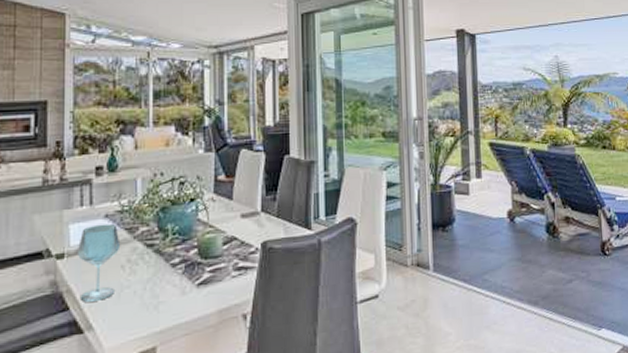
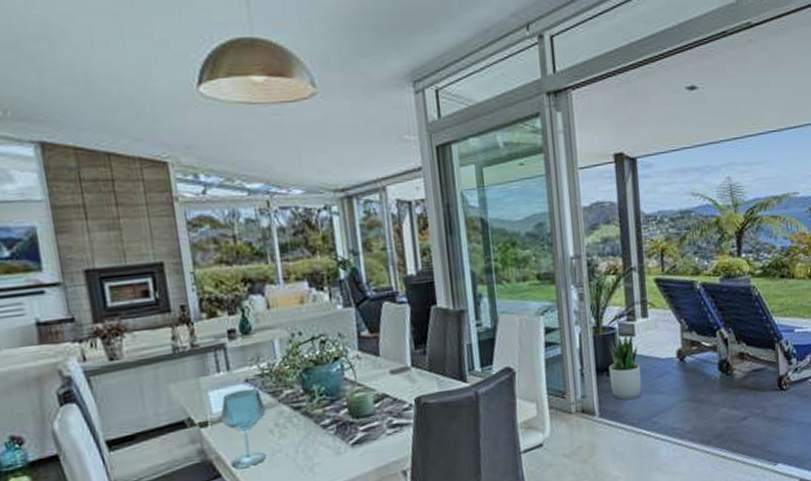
planter: none [444,193,475,257] -> present [608,334,642,401]

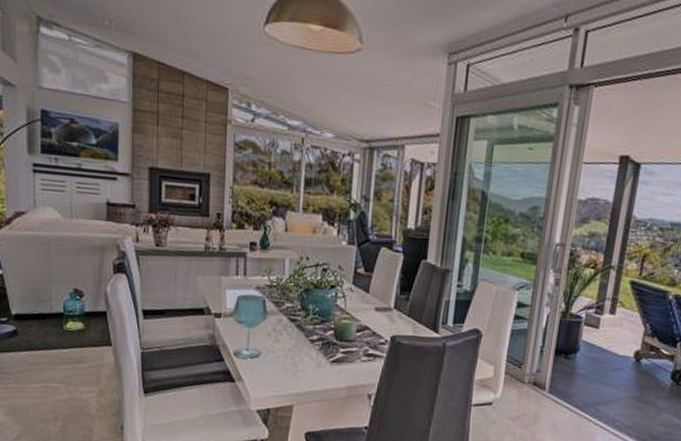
planter: present [608,334,642,401] -> none [565,325,599,385]

